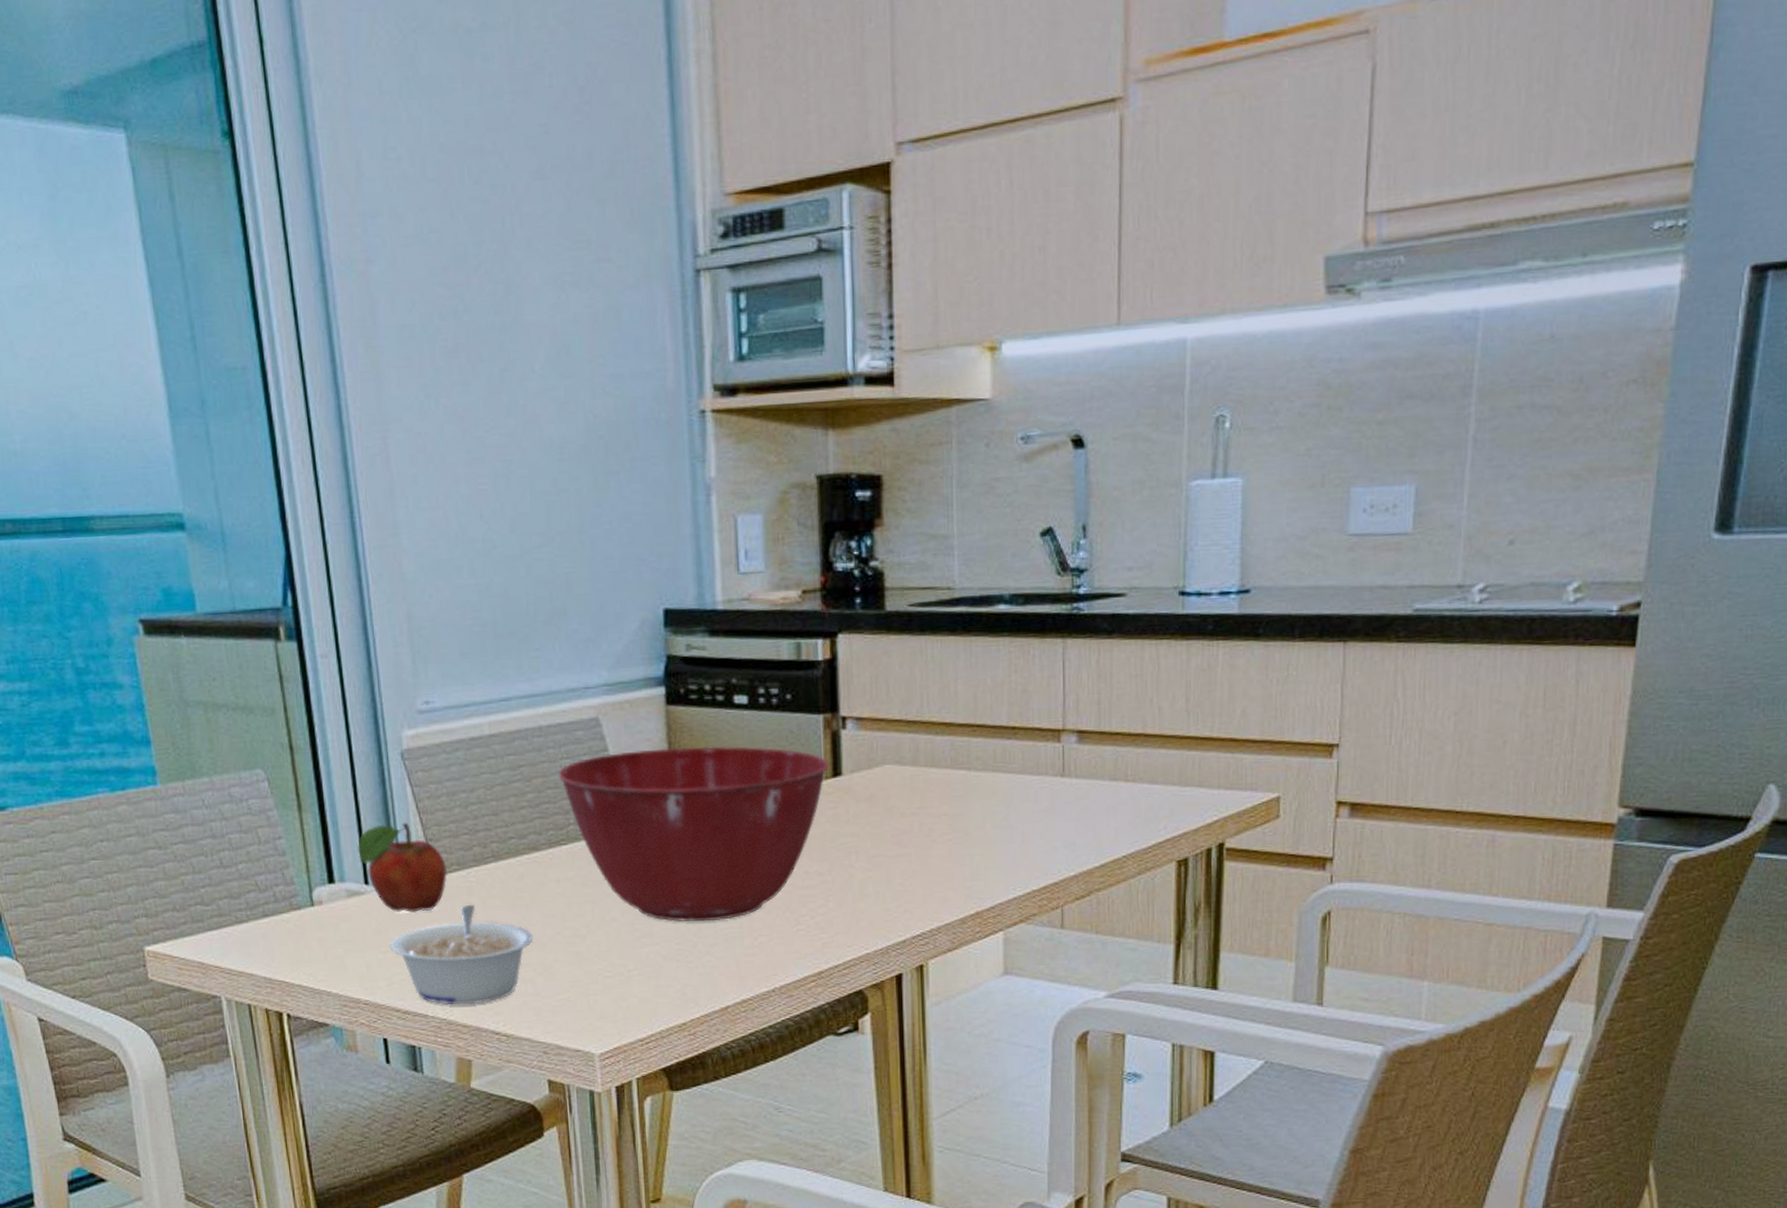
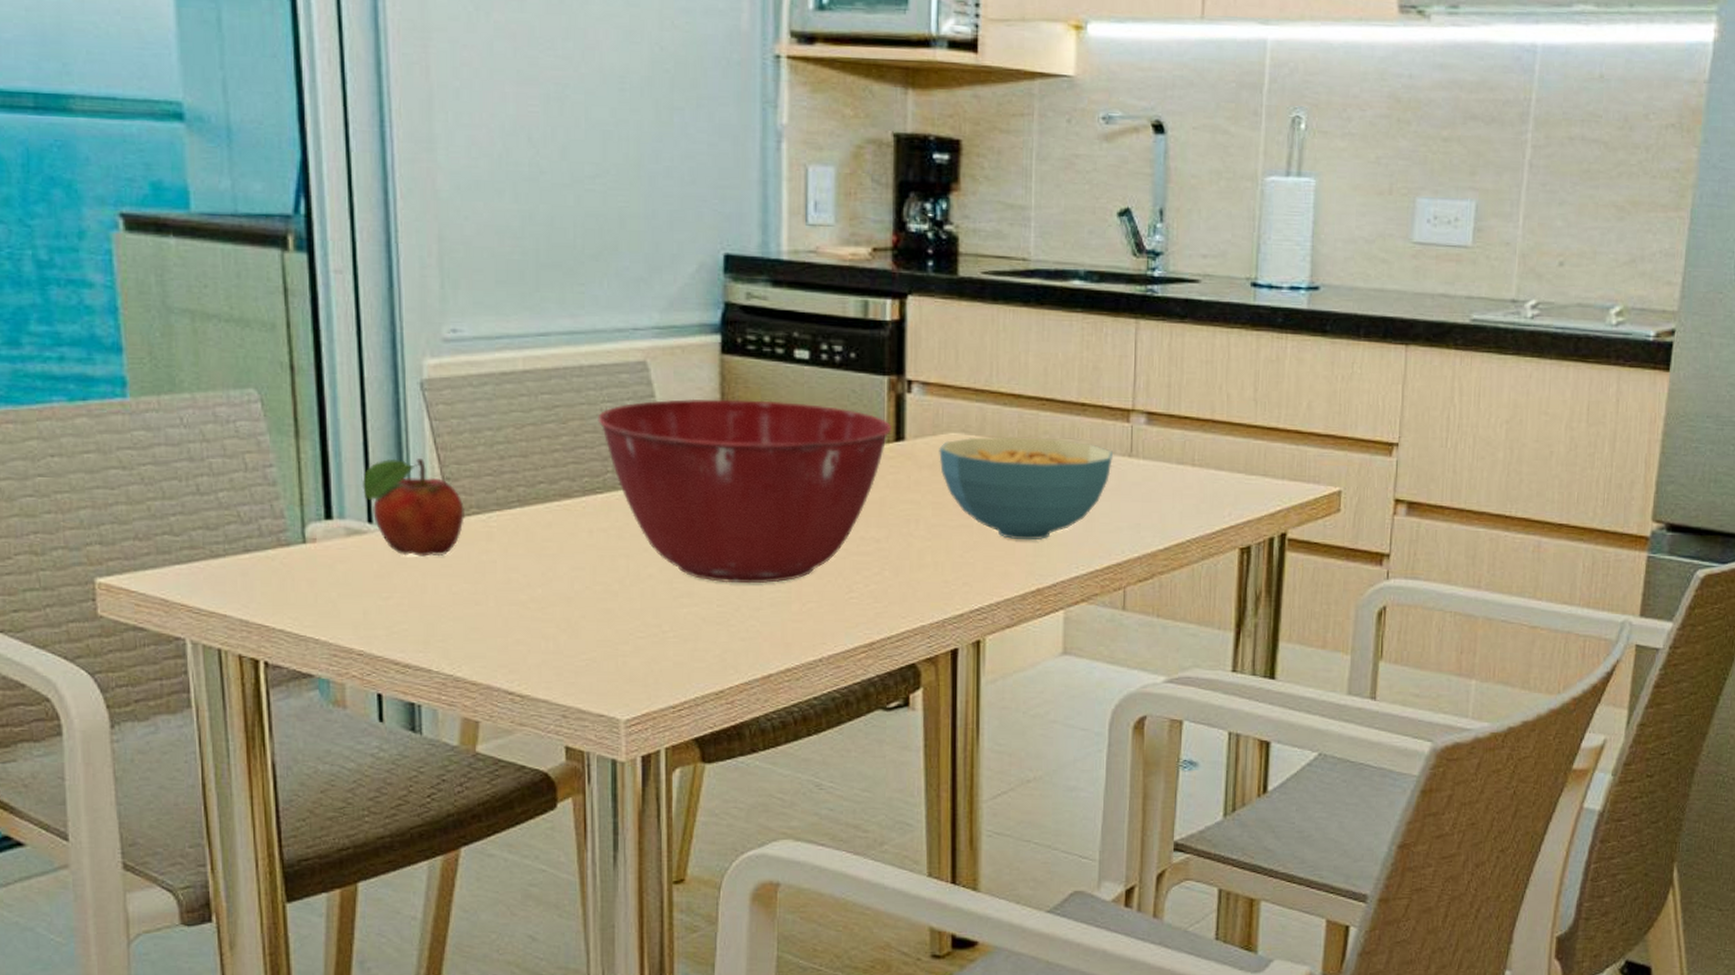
legume: present [389,904,534,1005] -> none [392,551,559,661]
cereal bowl: none [875,763,1046,866] -> present [939,436,1114,541]

